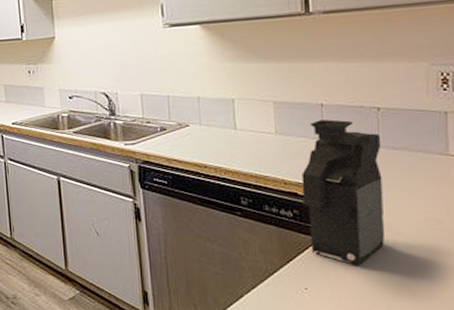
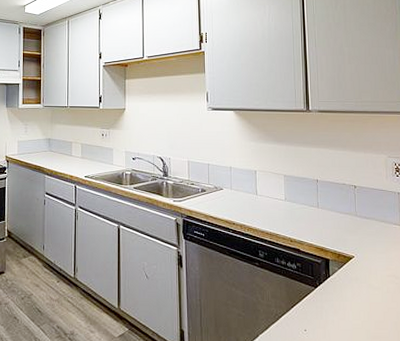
coffee maker: present [301,119,384,266] -> none [303,192,360,312]

